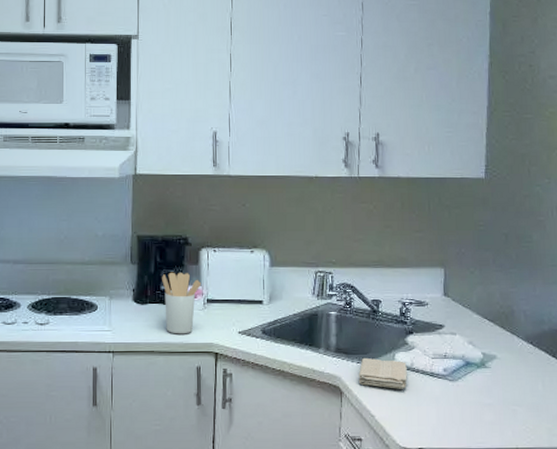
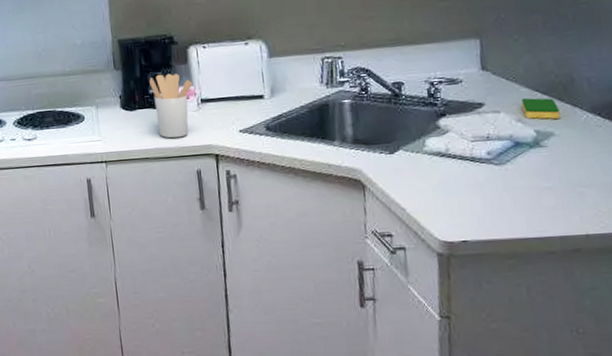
washcloth: present [358,357,407,389] -> none [382,146,443,179]
dish sponge: none [473,324,502,345] -> present [521,98,560,120]

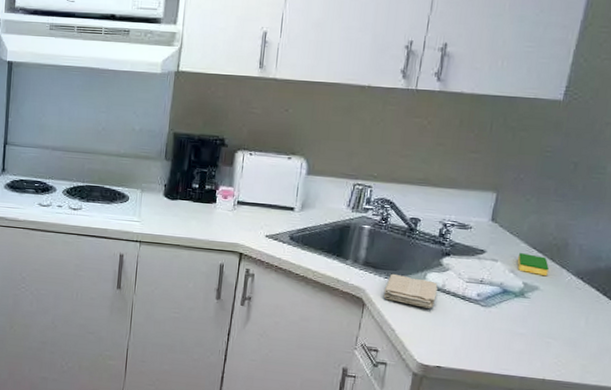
utensil holder: present [149,73,193,139] -> none [193,171,234,232]
washcloth: none [382,146,443,179] -> present [383,273,438,308]

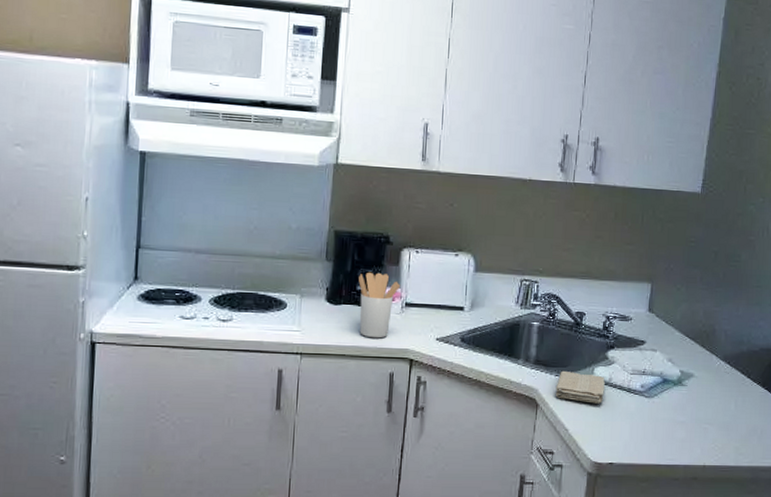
utensil holder: none [193,171,234,232] -> present [358,272,401,339]
dish sponge: present [517,253,549,277] -> none [673,342,701,363]

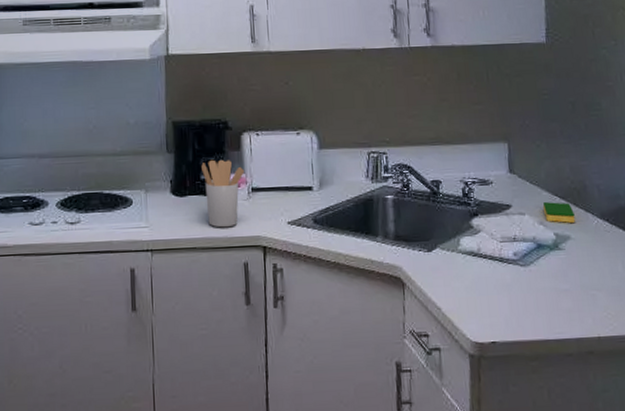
washcloth: present [555,370,605,404] -> none [420,244,475,278]
dish sponge: none [673,342,701,363] -> present [542,202,575,224]

